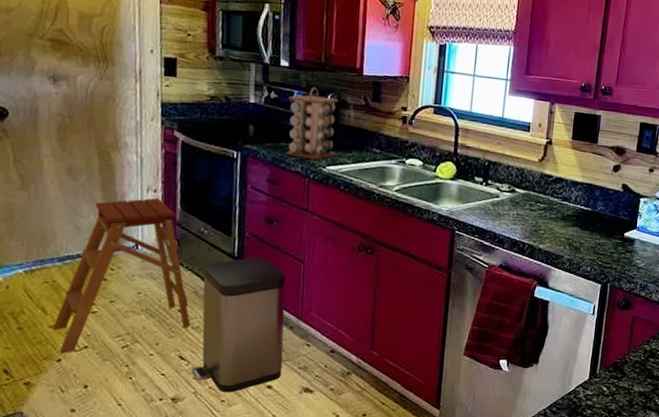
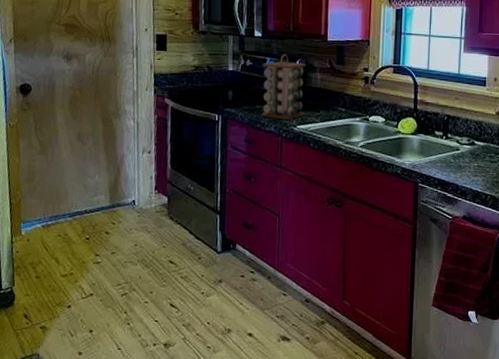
step ladder: present [52,198,191,354] -> none [64,158,180,301]
pedal bin: present [191,257,286,393] -> none [180,211,263,340]

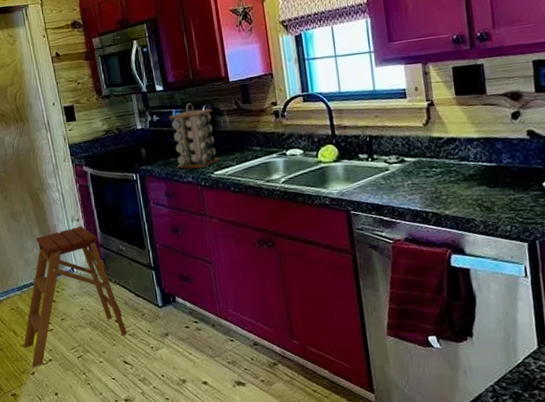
step ladder: none [64,158,180,301] -> present [23,225,127,368]

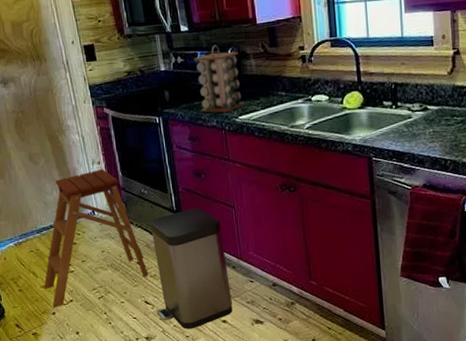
pedal bin: none [128,264,213,391] -> present [150,208,233,329]

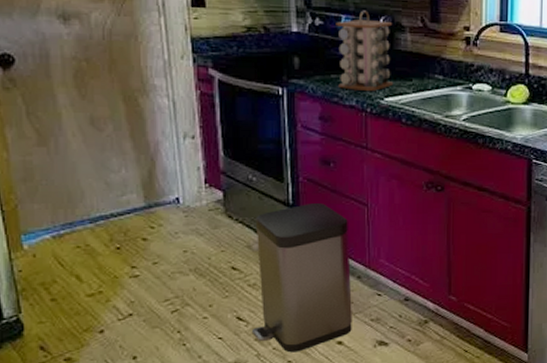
step ladder: present [43,168,149,308] -> none [90,145,246,324]

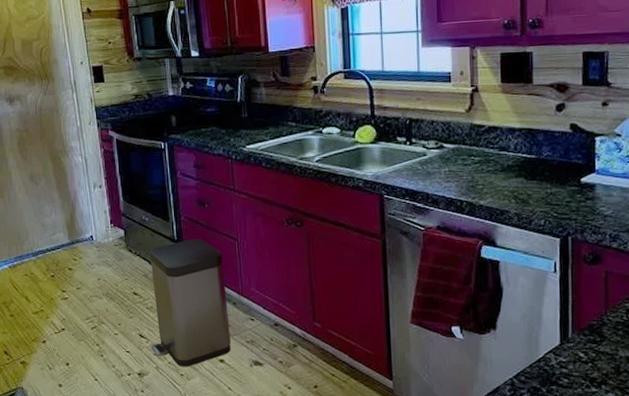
spice rack: present [336,10,394,91] -> none [202,71,253,141]

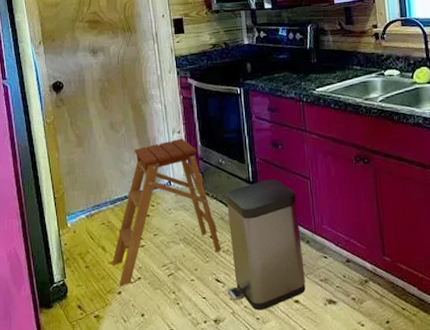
step ladder: none [35,192,145,336] -> present [111,138,221,287]

